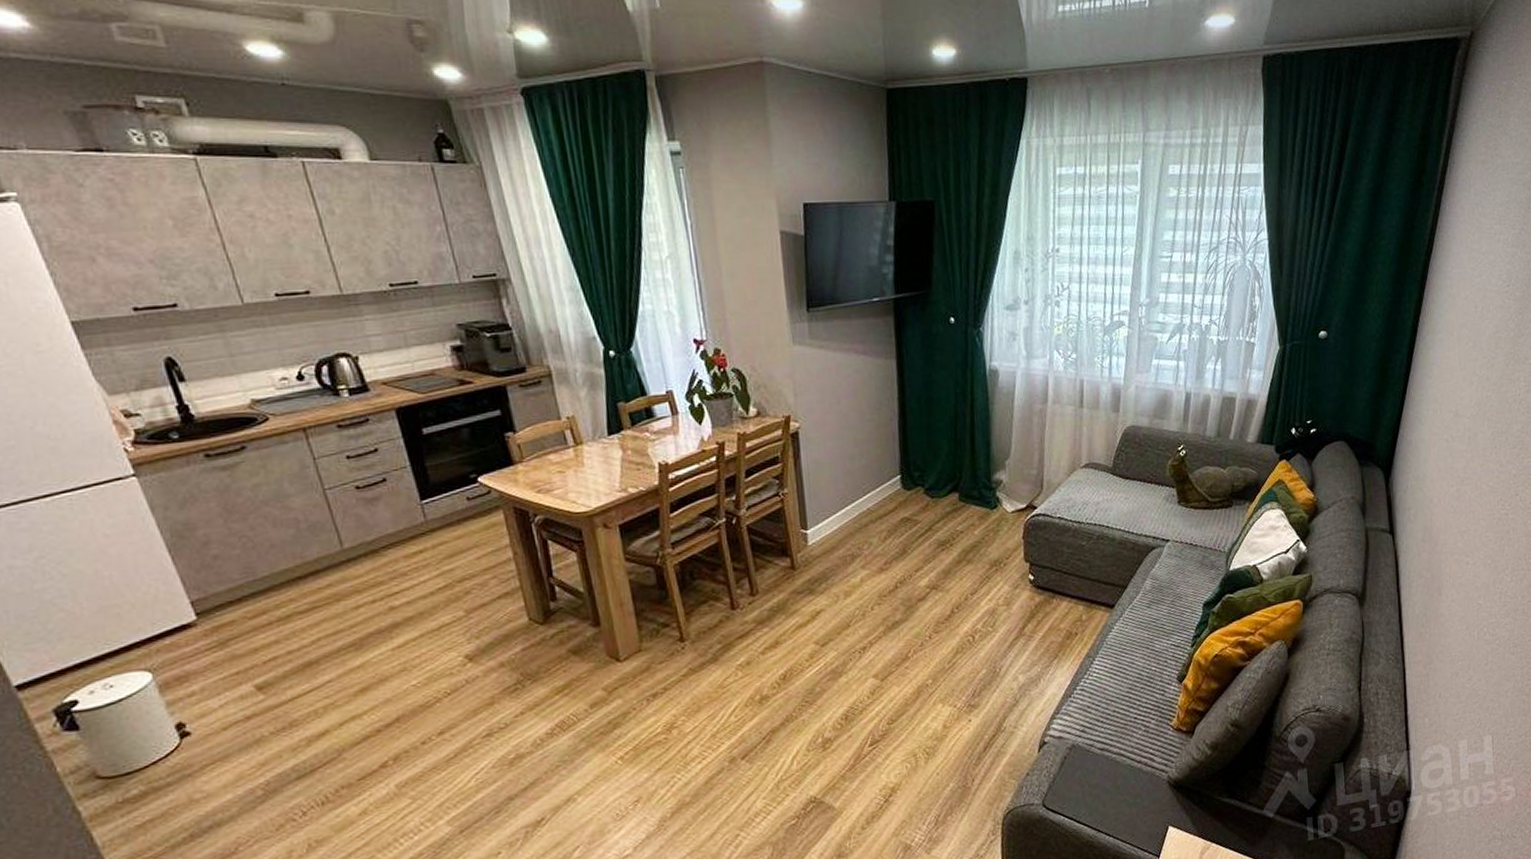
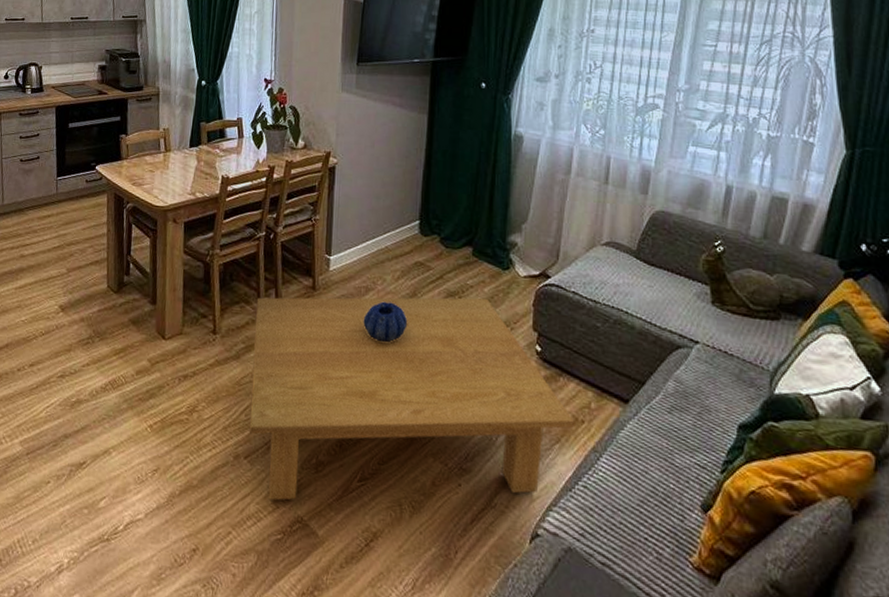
coffee table: none [727,540,1069,791] -> present [249,297,574,501]
decorative bowl: none [852,564,901,607] -> present [363,301,408,343]

